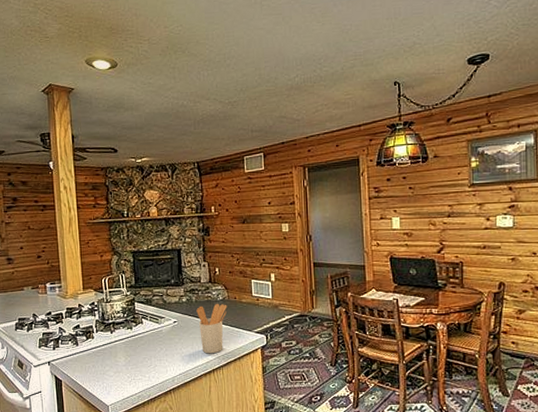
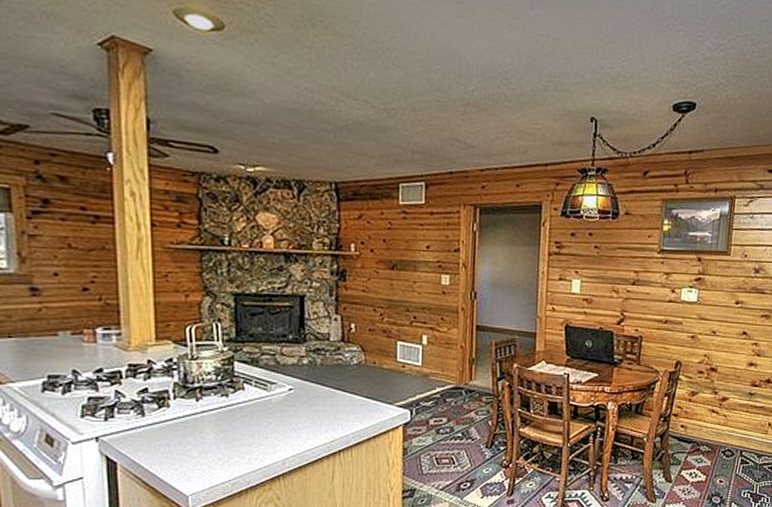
utensil holder: present [196,303,227,354] -> none [321,368,363,431]

